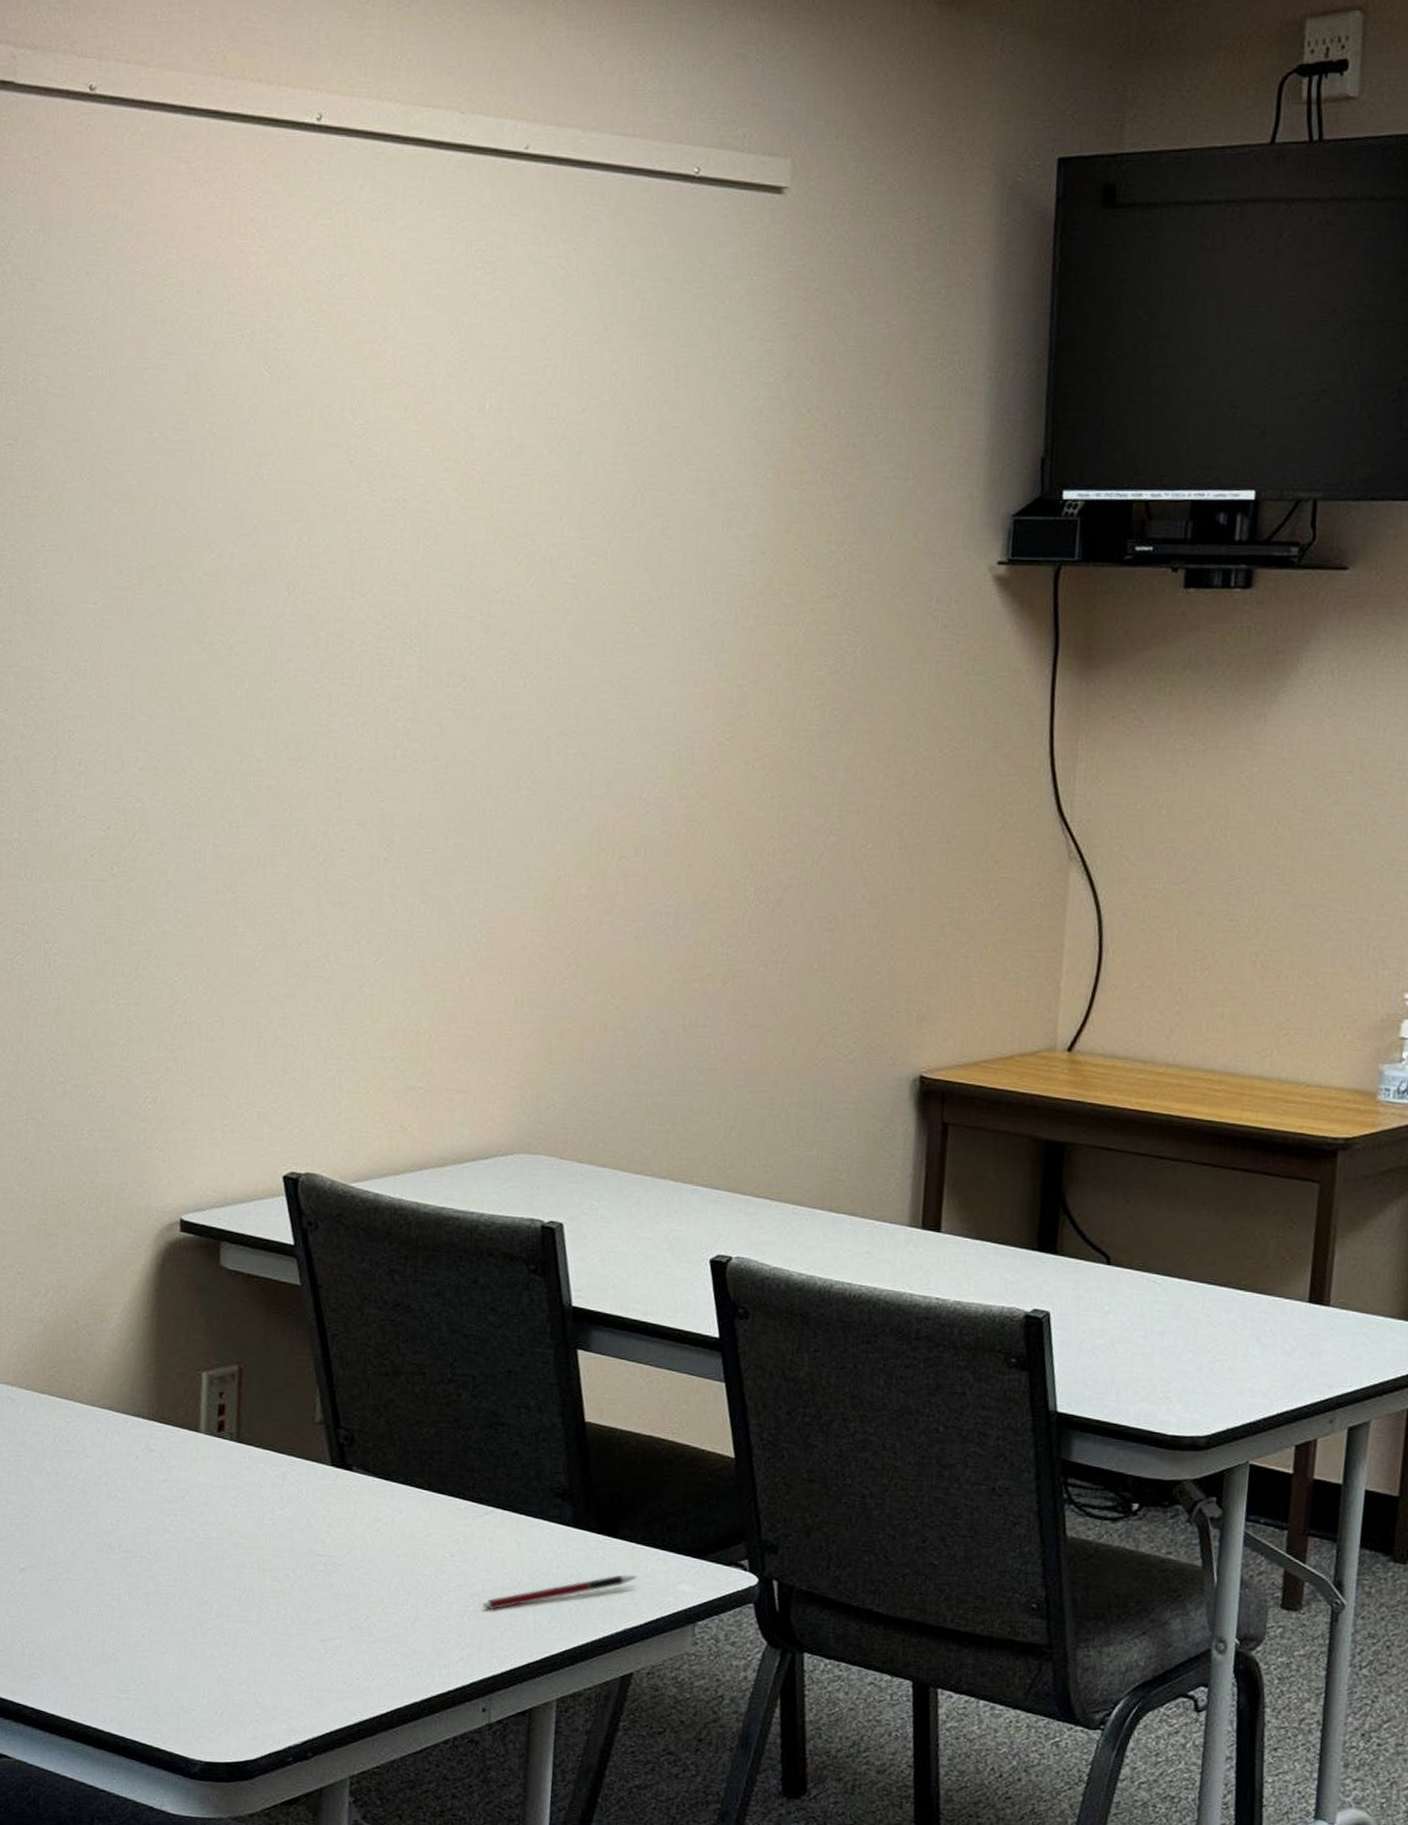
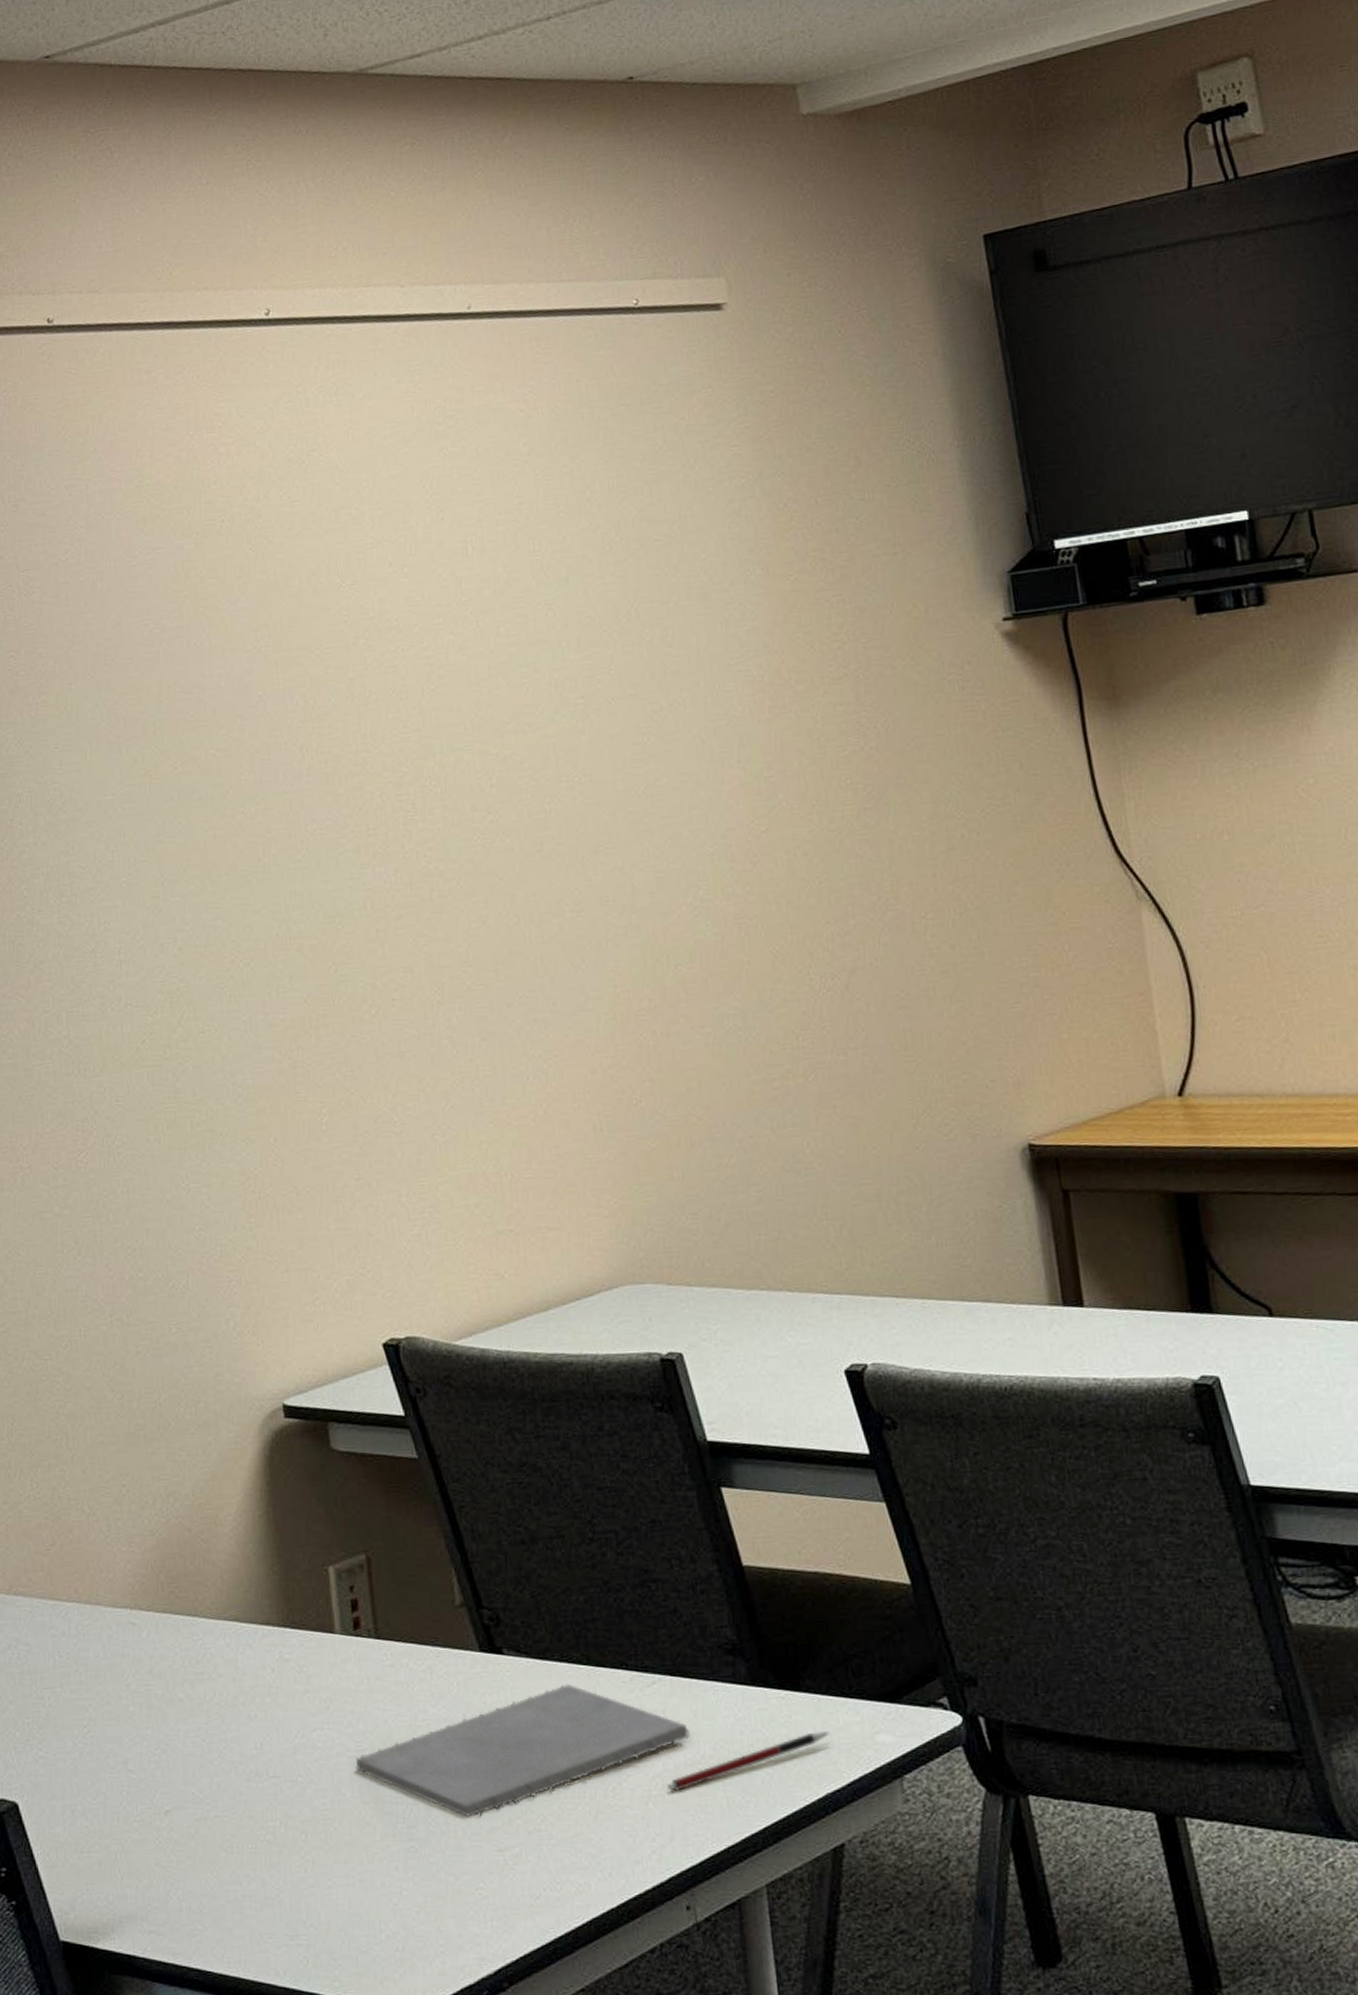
notepad: none [201,1504,511,1609] -> present [355,1683,690,1817]

